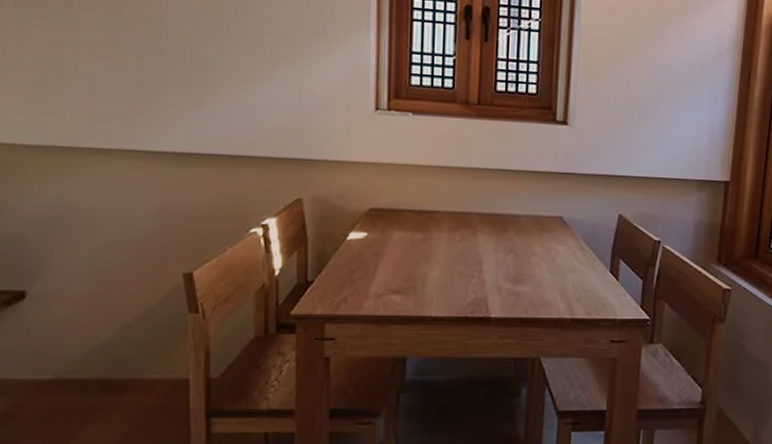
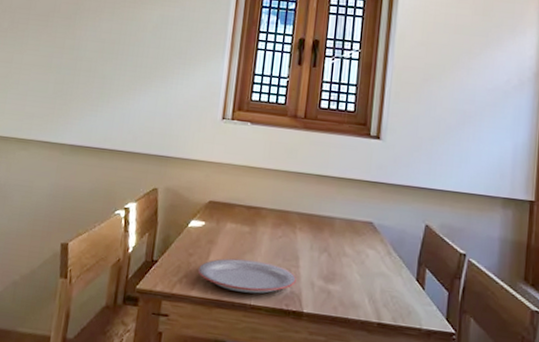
plate: none [364,269,481,305] -> present [197,258,296,294]

